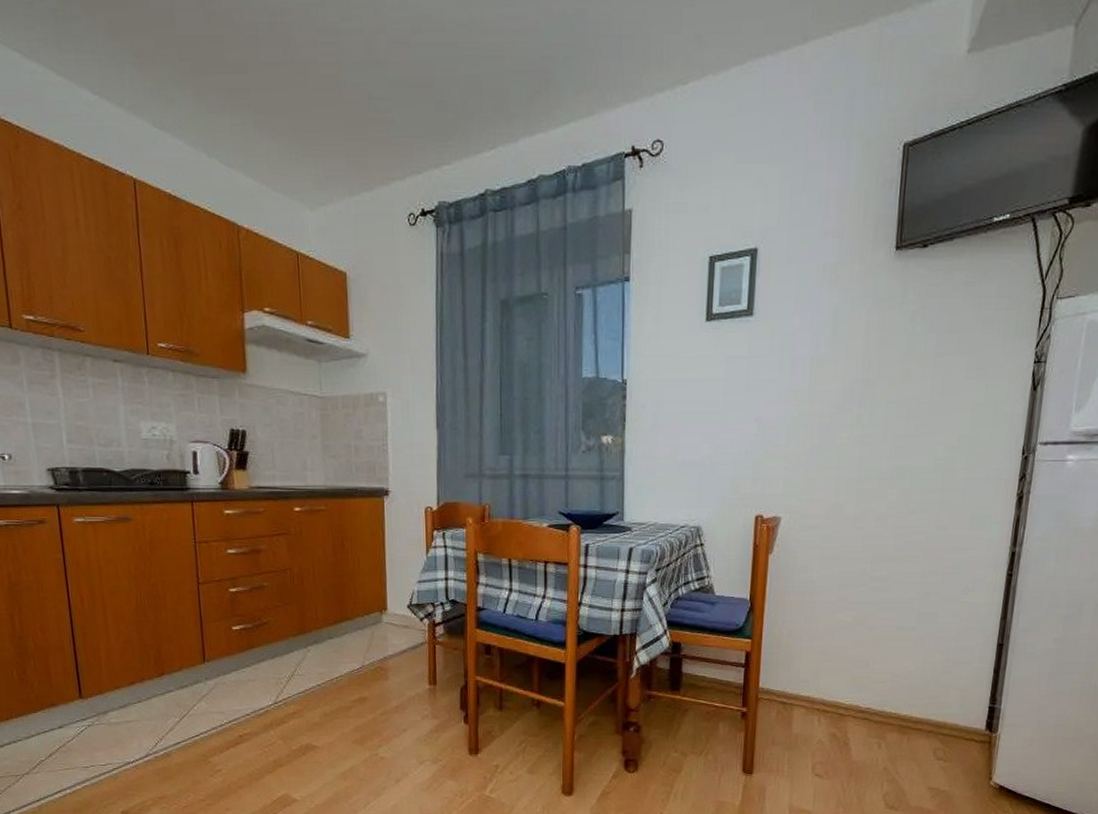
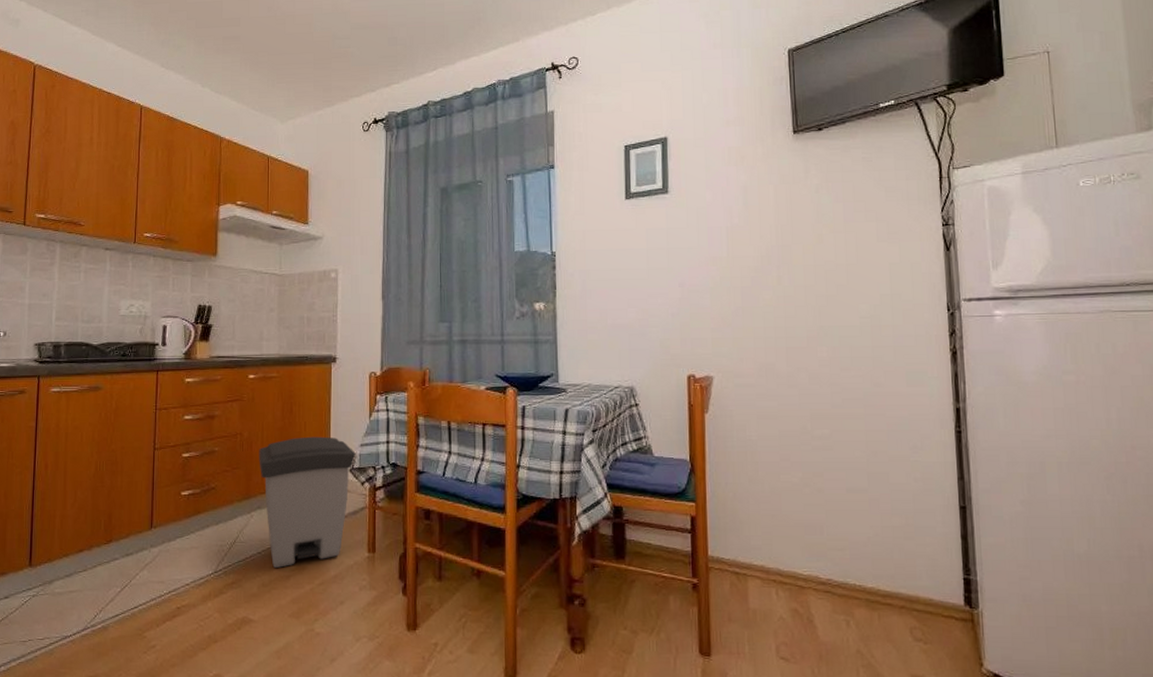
trash can: none [311,572,414,699] -> present [259,436,356,568]

